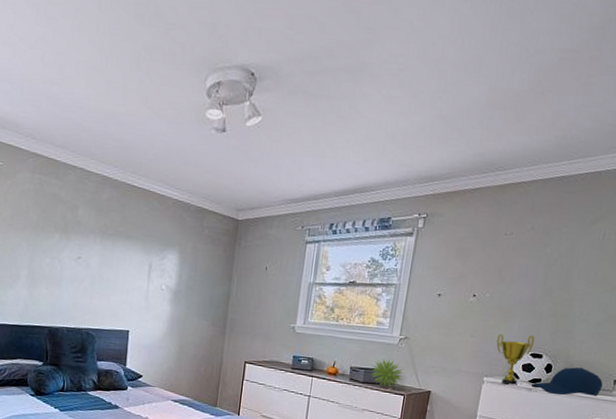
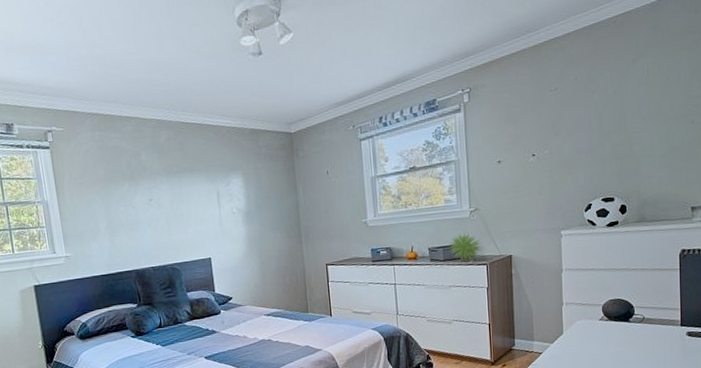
trophy: present [496,334,535,385] -> none [565,180,603,234]
baseball cap: present [530,367,603,396] -> none [609,202,681,234]

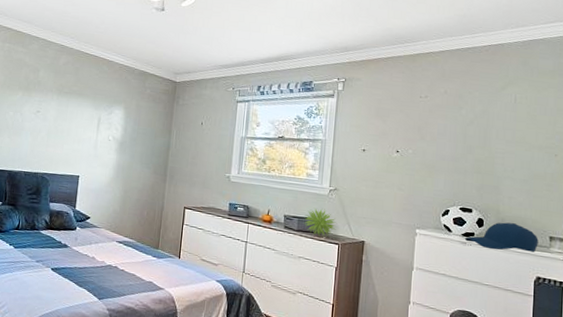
baseball cap: none [609,202,681,234] -> present [464,222,539,253]

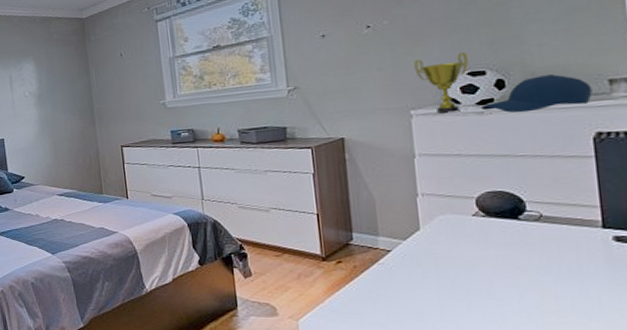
plant: present [304,208,337,238] -> none [262,113,306,145]
trophy: none [424,188,462,238] -> present [414,51,468,114]

